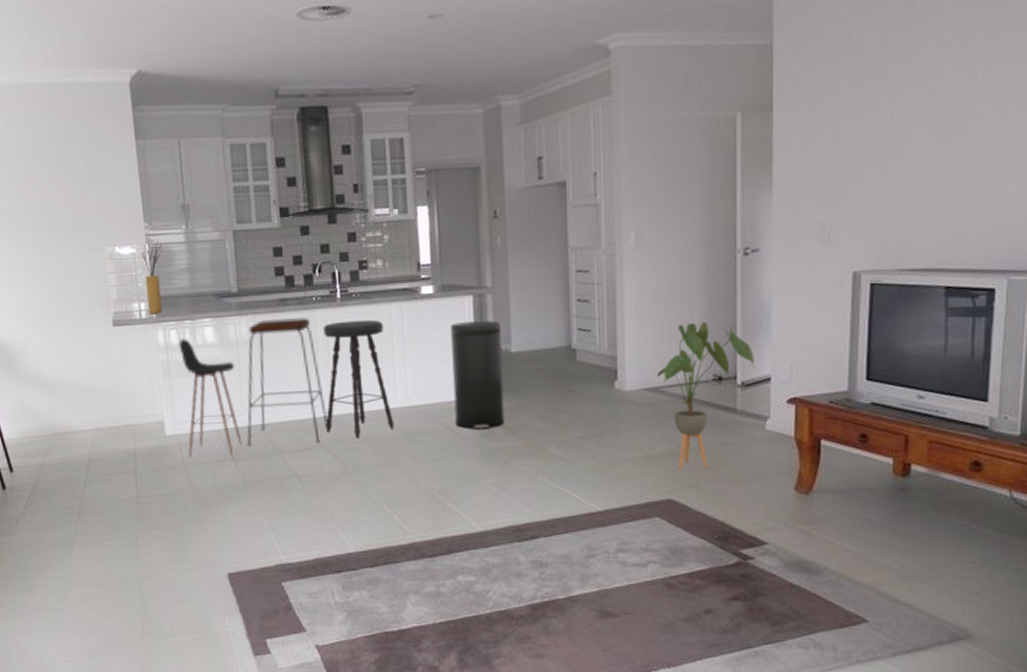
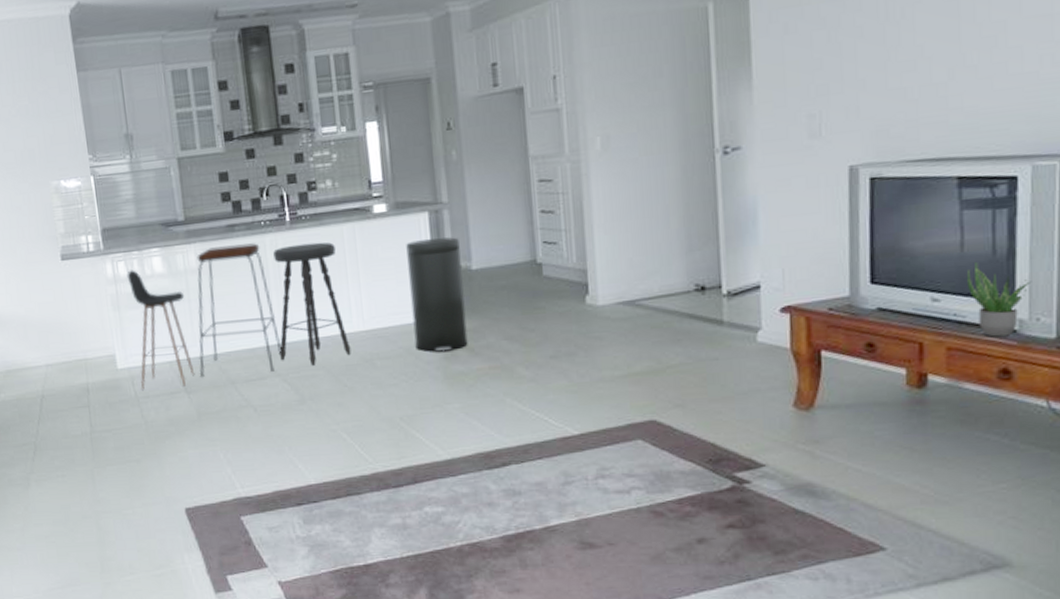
vase: present [141,241,162,315] -> none [86,172,110,247]
house plant: present [656,321,754,470] -> none [631,228,741,388]
potted plant: none [948,365,1003,433] -> present [966,262,1032,338]

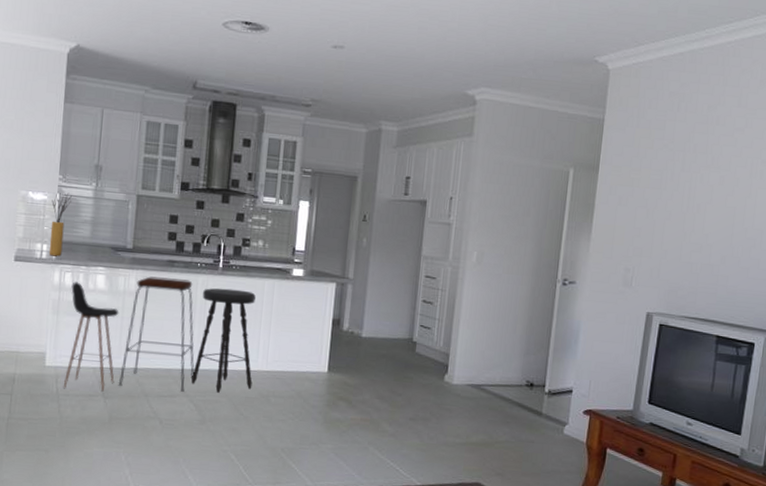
vase: none [86,172,110,247] -> present [48,192,72,257]
pedal bin: present [406,237,468,352] -> none [305,304,356,400]
potted plant: present [966,262,1032,338] -> none [711,401,754,460]

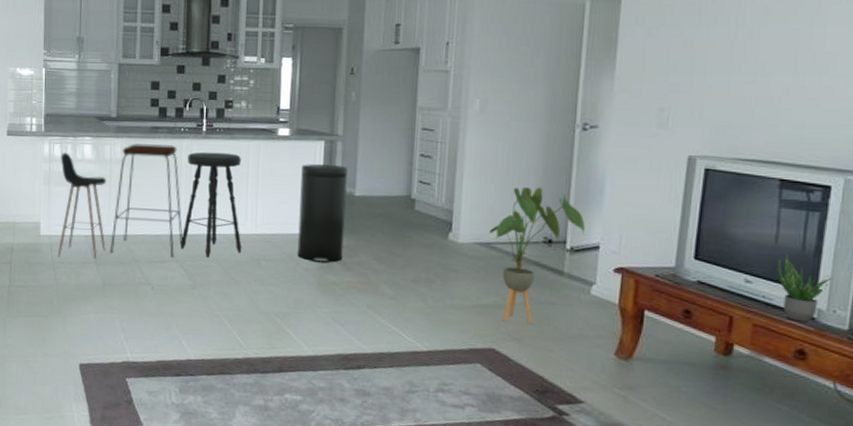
vase: present [48,192,72,257] -> none [38,66,57,129]
pedal bin: none [305,304,356,400] -> present [297,163,347,263]
house plant: none [480,334,561,461] -> present [489,187,585,324]
potted plant: none [711,401,754,460] -> present [776,254,833,322]

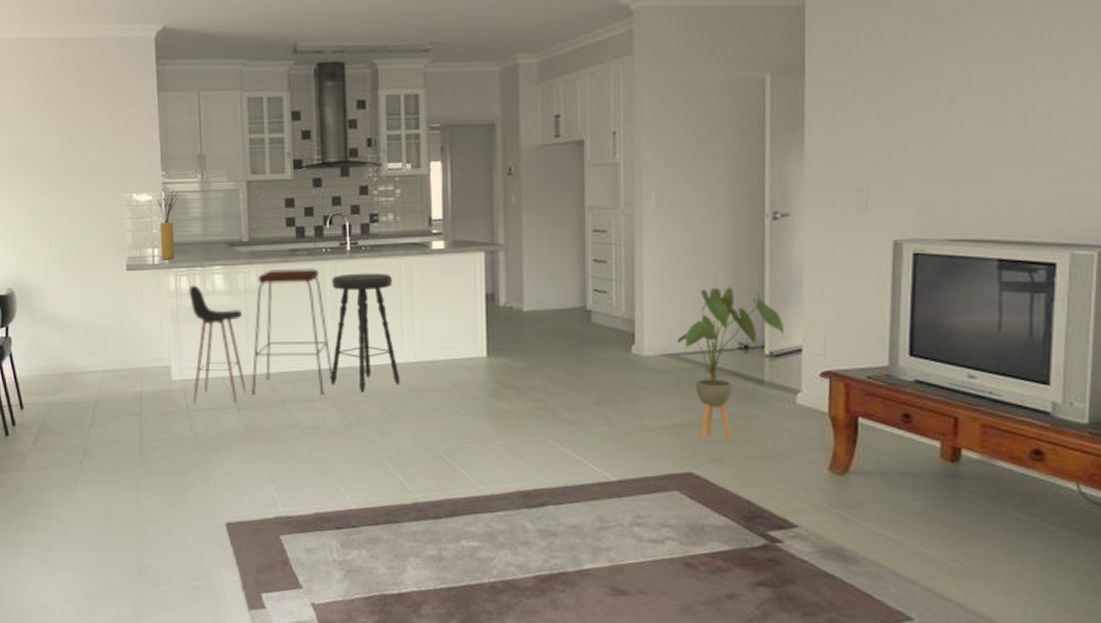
vase: none [38,66,57,129] -> present [157,189,178,260]
pedal bin: present [297,163,347,263] -> none [461,277,514,388]
potted plant: present [776,254,833,322] -> none [1003,343,1067,418]

